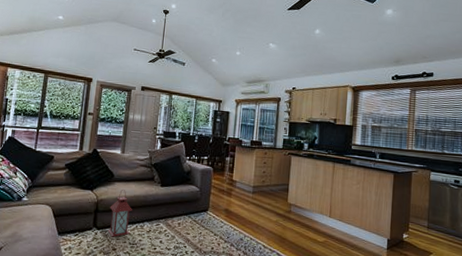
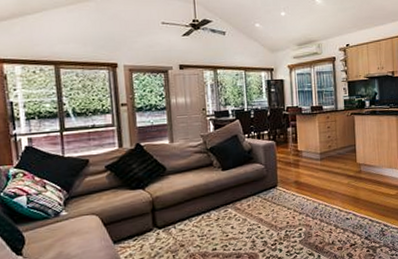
lantern: present [107,189,132,237] -> none [168,181,197,234]

